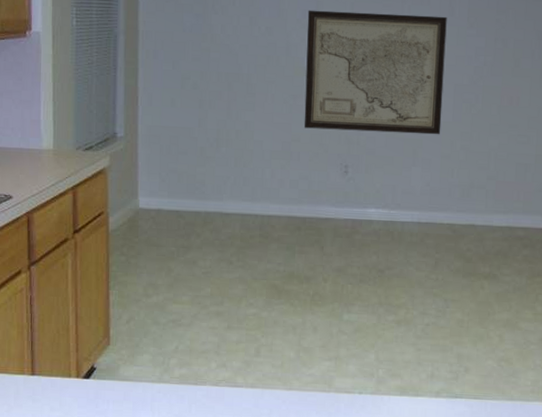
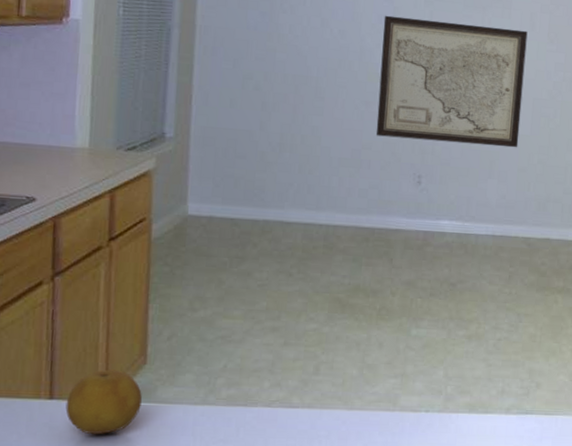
fruit: none [45,349,108,408] -> present [65,369,143,435]

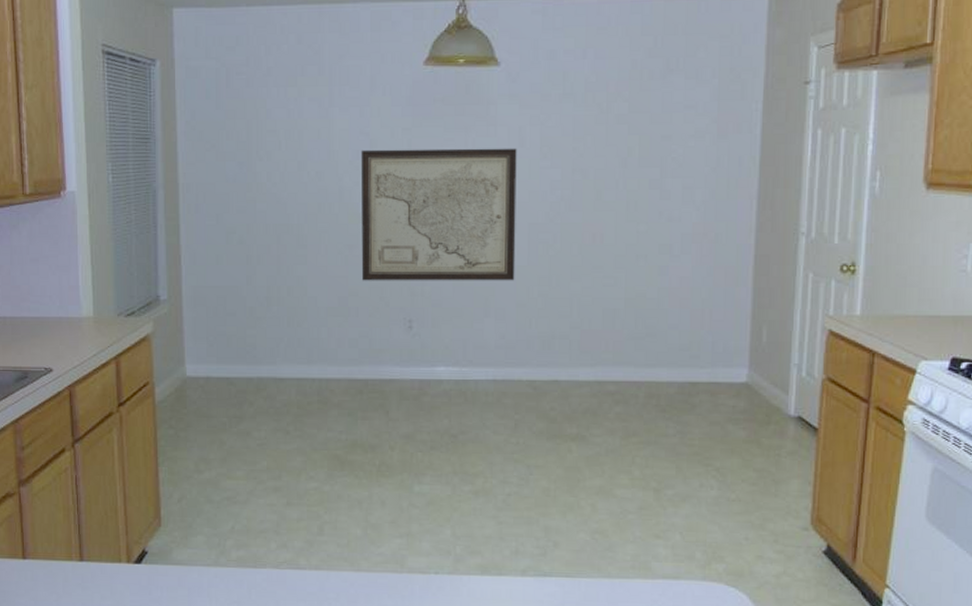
fruit: present [65,369,143,435] -> none [94,532,161,596]

